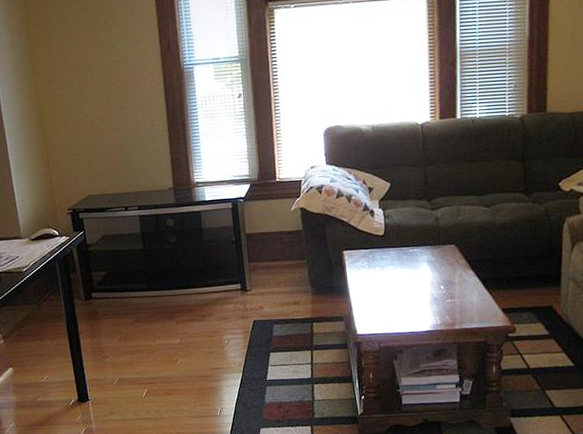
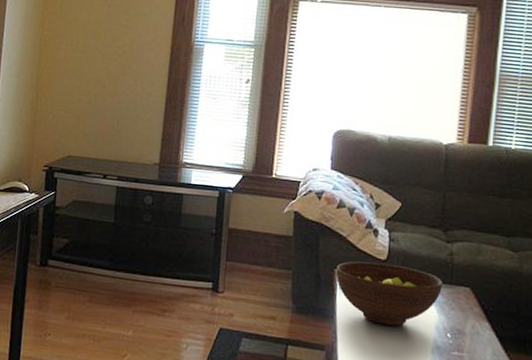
fruit bowl: none [343,237,432,290] -> present [336,261,443,326]

